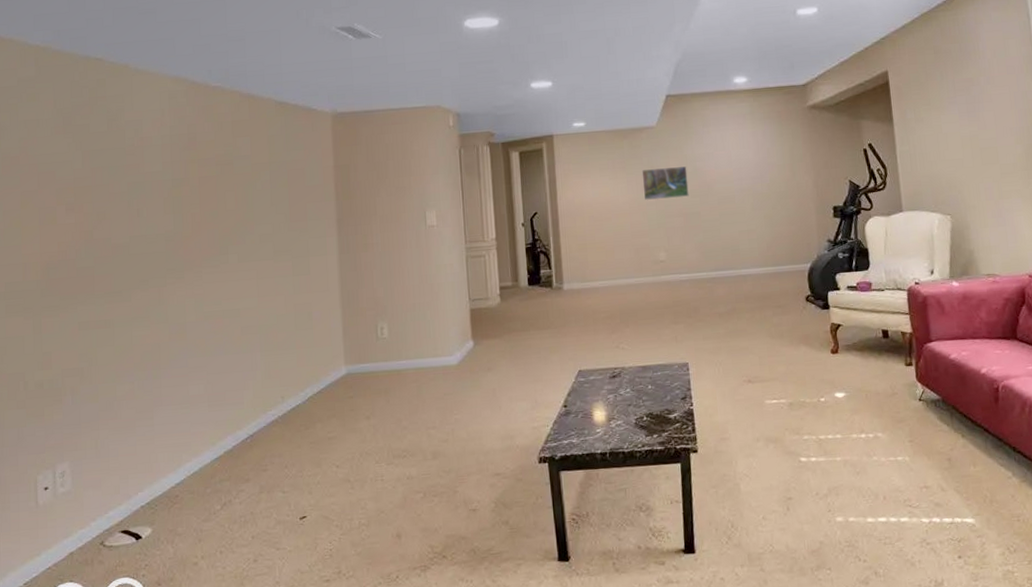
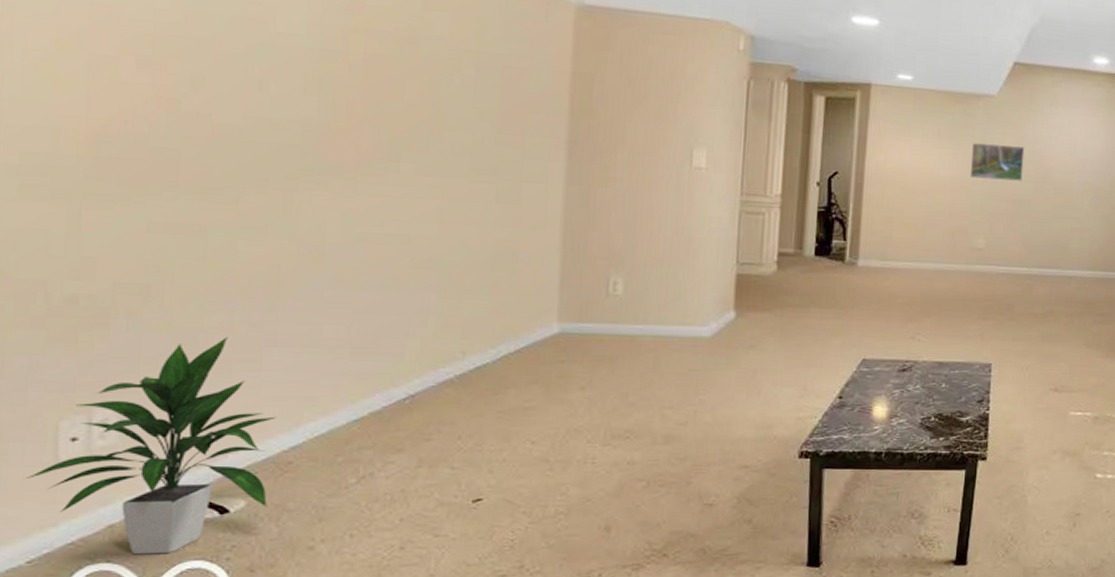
indoor plant: none [20,401,166,575] -> present [25,336,276,555]

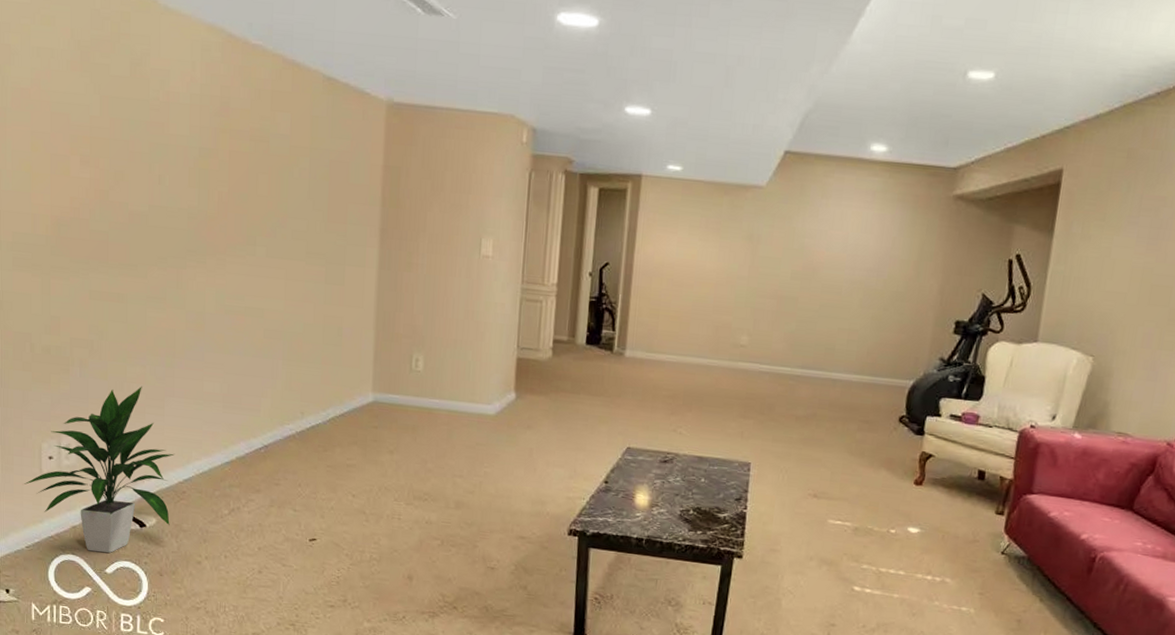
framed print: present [969,143,1025,182] -> none [735,236,793,278]

